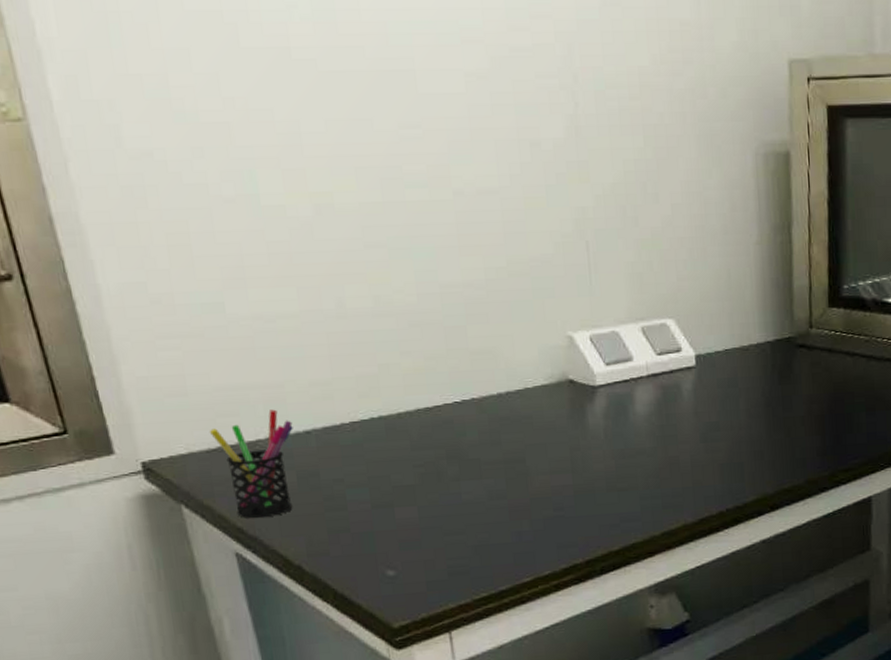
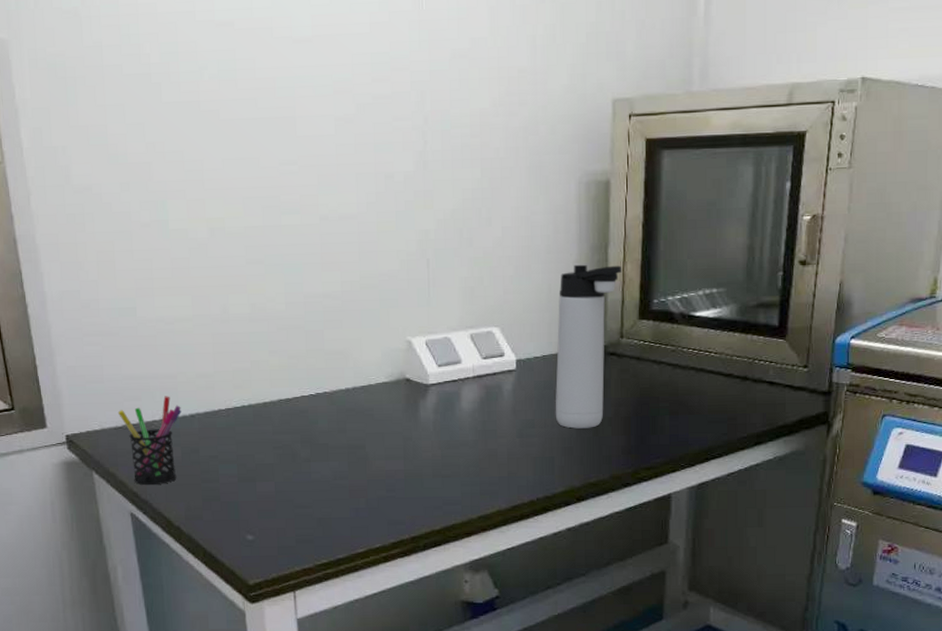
thermos bottle: none [739,246,808,430] -> present [555,264,623,429]

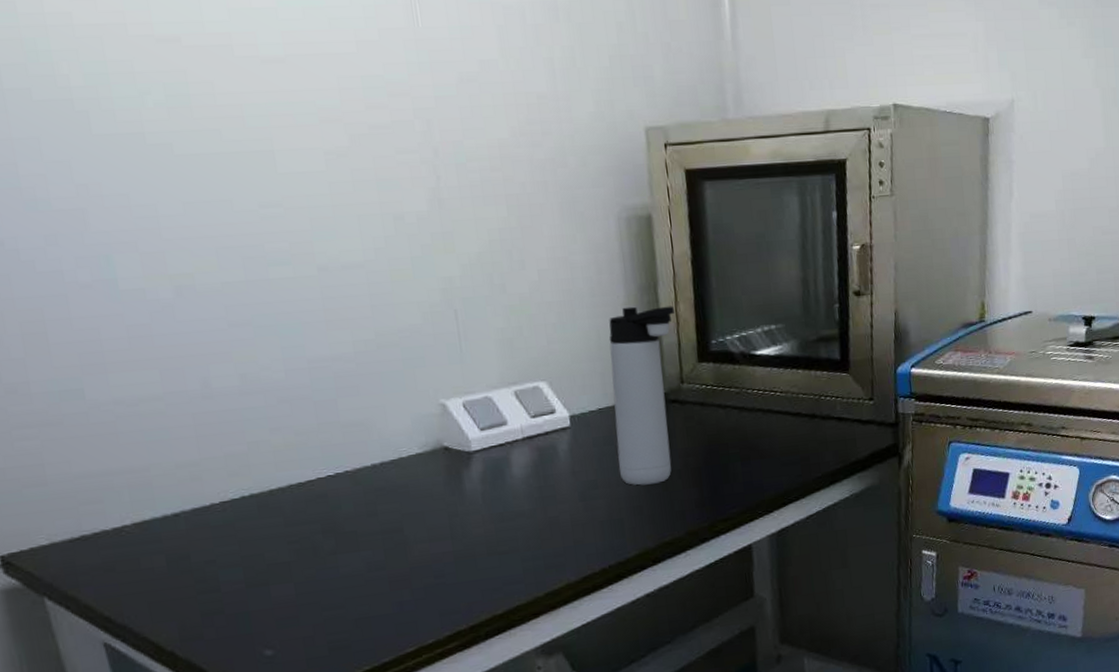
pen holder: present [117,396,181,486] -> none [71,494,163,607]

